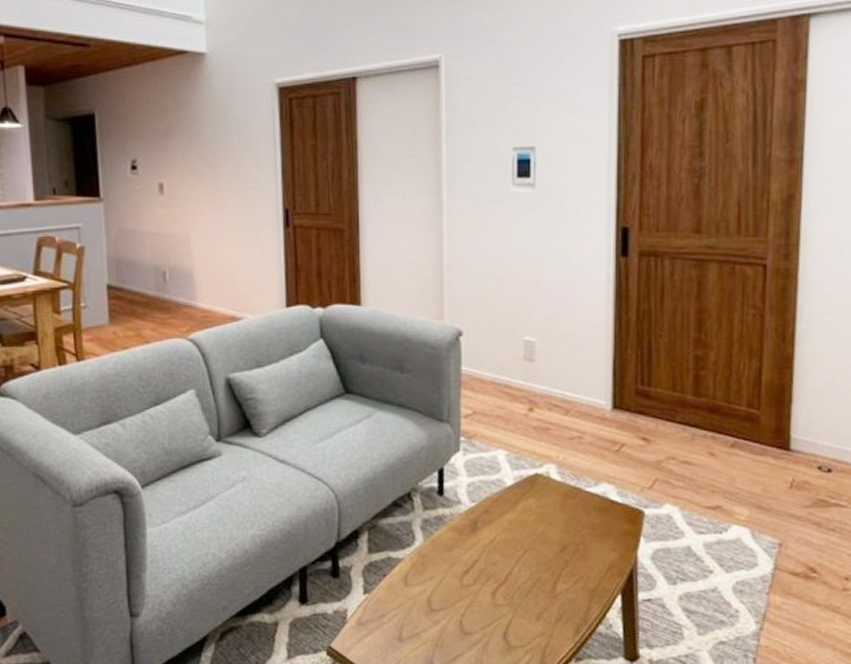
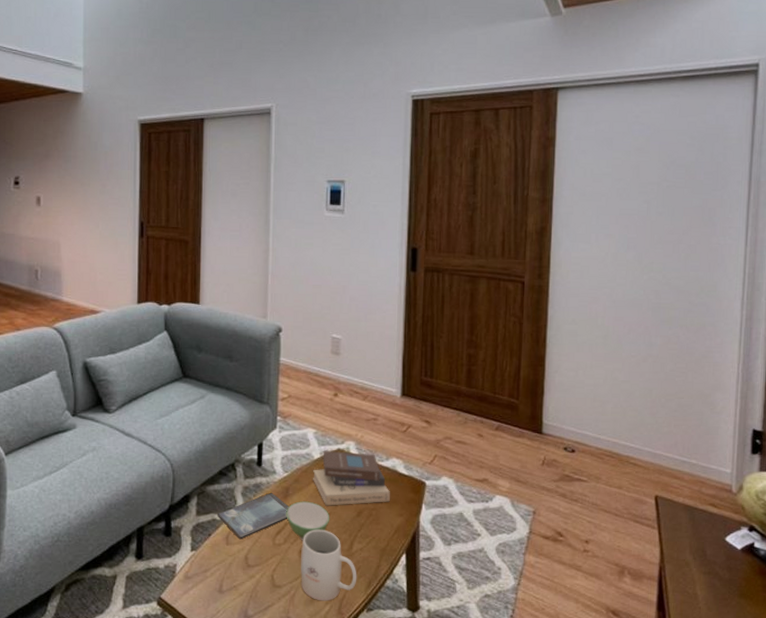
tablet: none [392,525,479,580] -> present [216,492,290,540]
bowl: none [475,535,528,582] -> present [286,501,330,541]
mug: none [494,568,563,650] -> present [300,529,357,601]
books: none [505,476,601,540] -> present [312,451,390,506]

